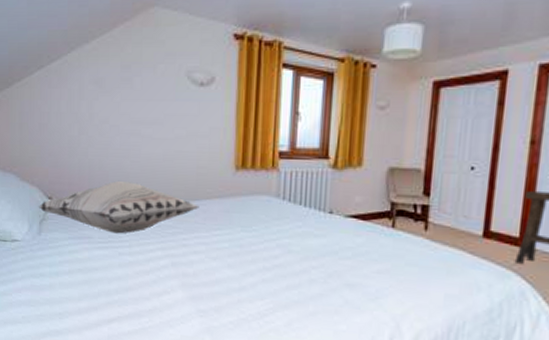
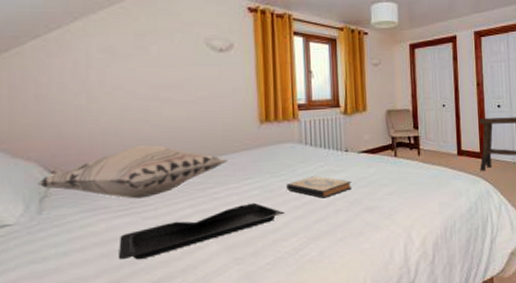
serving tray: none [98,255,252,292] -> present [119,202,284,259]
hardback book: none [258,237,332,264] -> present [287,176,351,198]

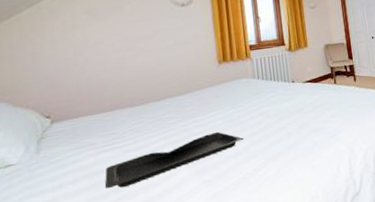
decorative pillow: present [38,144,228,199] -> none [36,88,193,135]
hardback book: present [287,176,351,198] -> none [244,105,300,124]

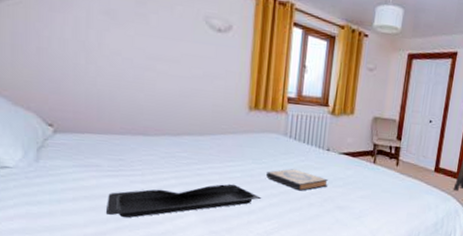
hardback book: none [244,105,300,124] -> present [266,169,328,191]

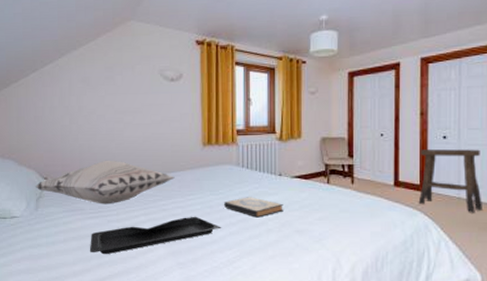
decorative pillow: none [36,112,214,163] -> present [36,160,175,205]

